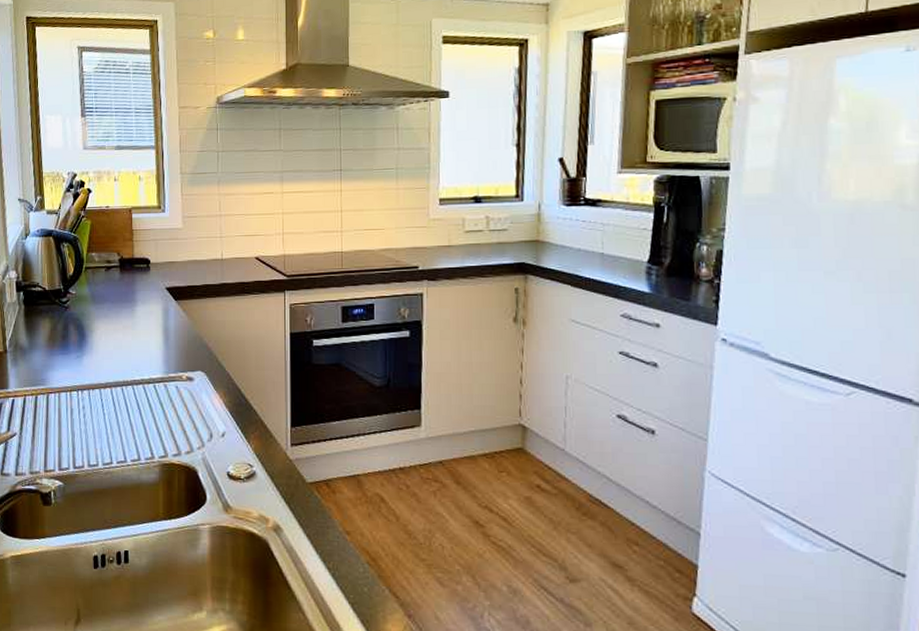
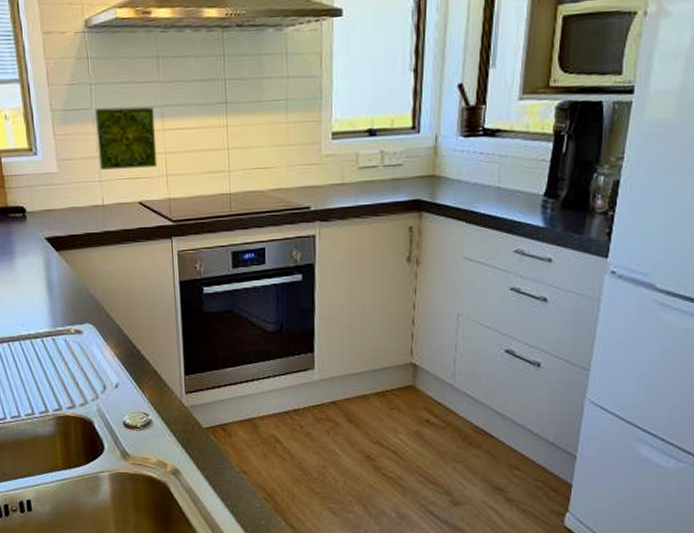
decorative tile: none [221,172,275,227] -> present [95,107,158,170]

